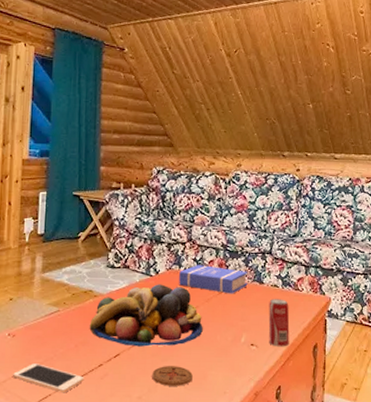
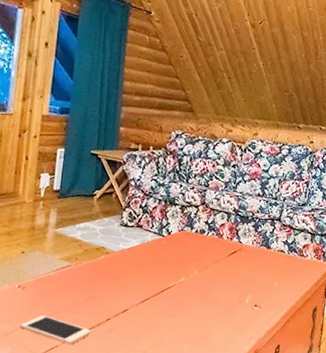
fruit bowl: present [89,284,203,347] -> none [99,244,210,304]
coaster: present [152,366,193,386] -> none [158,322,197,342]
book: present [179,265,248,294] -> none [190,228,257,257]
beverage can: present [268,299,290,347] -> none [272,263,293,309]

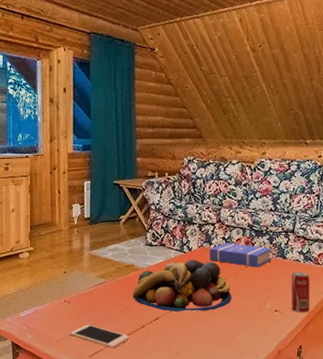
fruit bowl: none [99,244,210,304] -> present [132,259,232,312]
book: none [190,228,257,257] -> present [210,243,272,268]
beverage can: none [272,263,293,309] -> present [291,272,310,313]

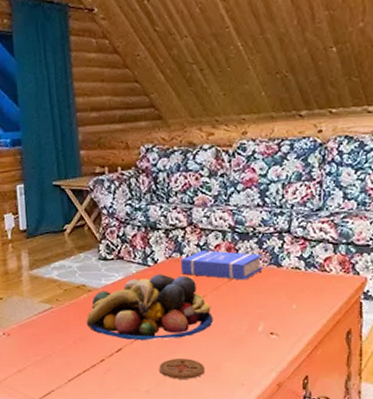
cell phone: present [70,325,130,349] -> none [13,361,87,389]
coaster: none [188,328,223,345] -> present [159,358,205,379]
beverage can: present [291,272,310,313] -> none [290,282,316,335]

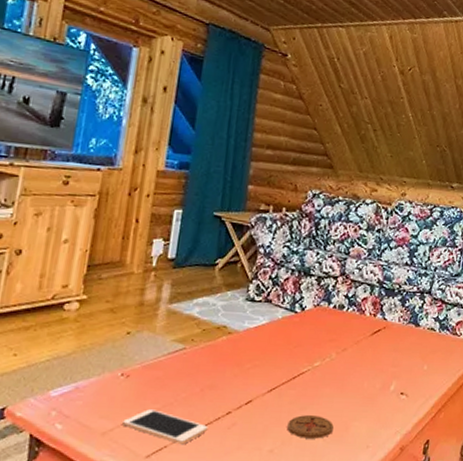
cell phone: none [13,361,87,389] -> present [122,409,209,445]
fruit bowl: present [86,274,213,341] -> none [219,322,350,393]
book: present [181,250,263,280] -> none [326,302,404,337]

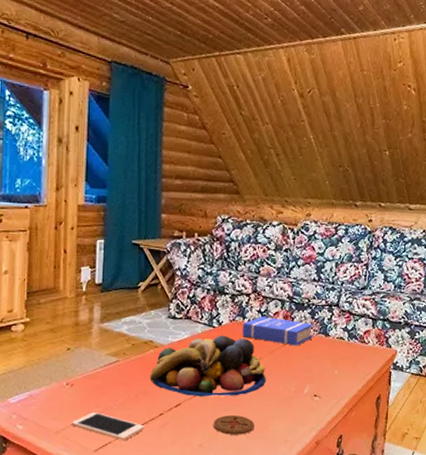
fruit bowl: none [219,322,350,393] -> present [150,335,266,397]
book: none [326,302,404,337] -> present [242,317,314,346]

